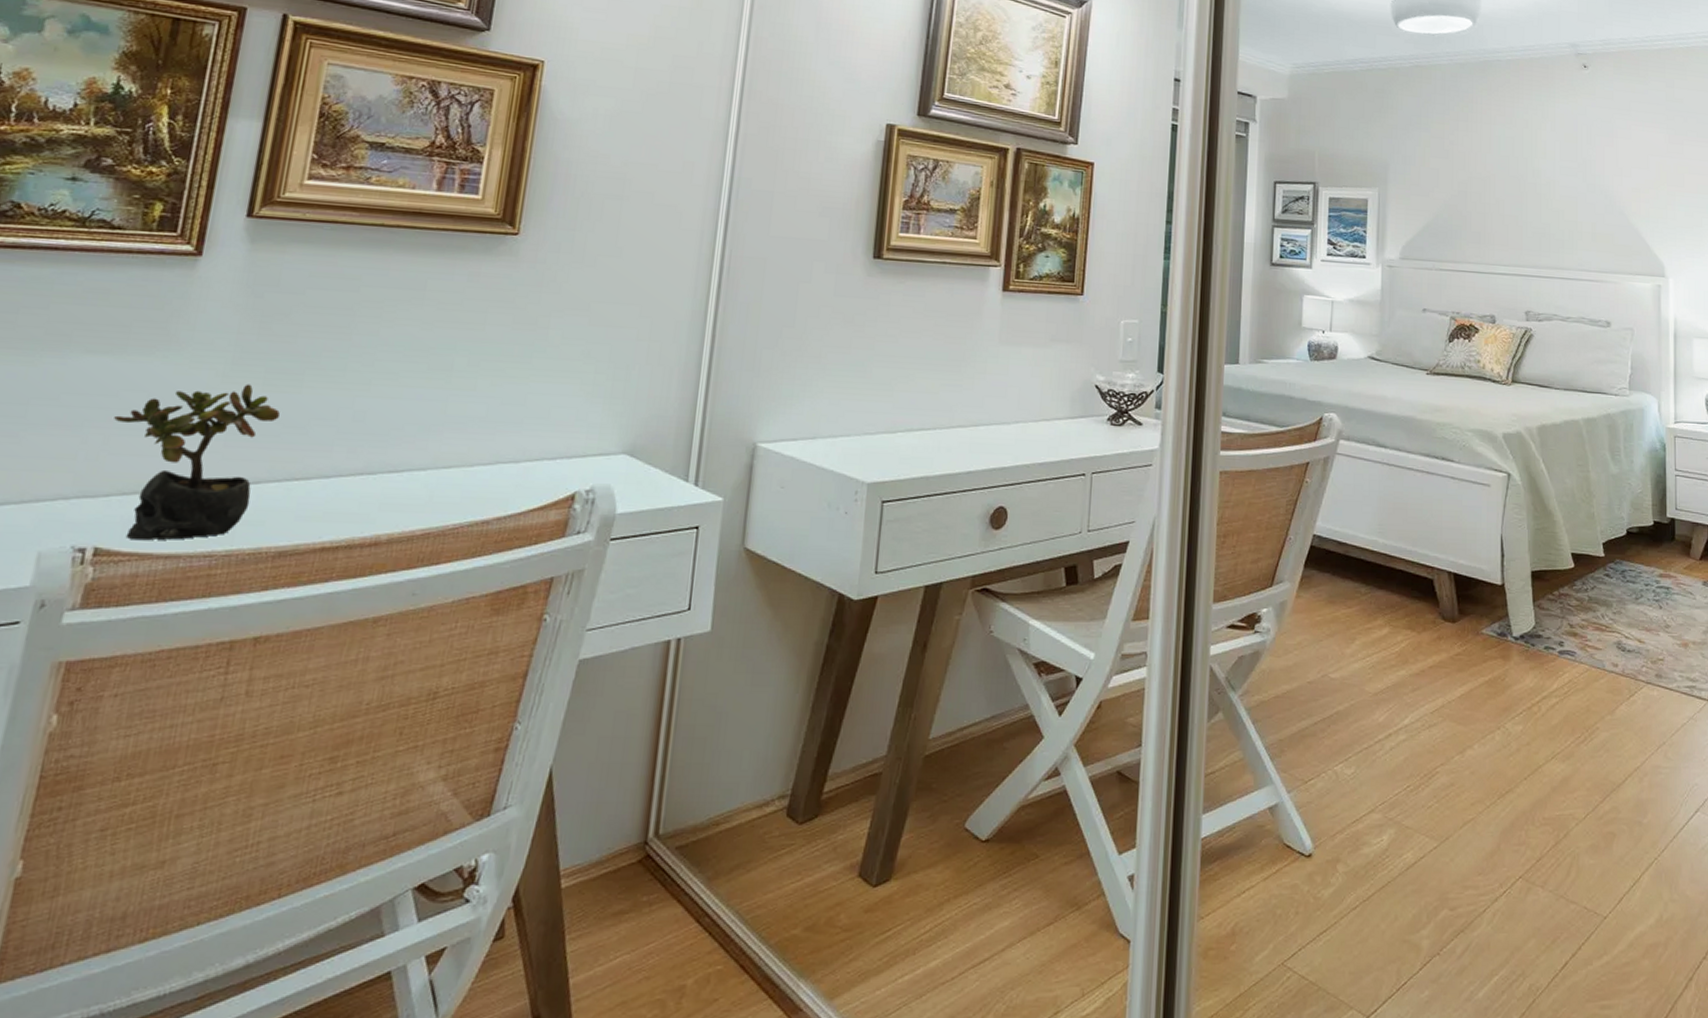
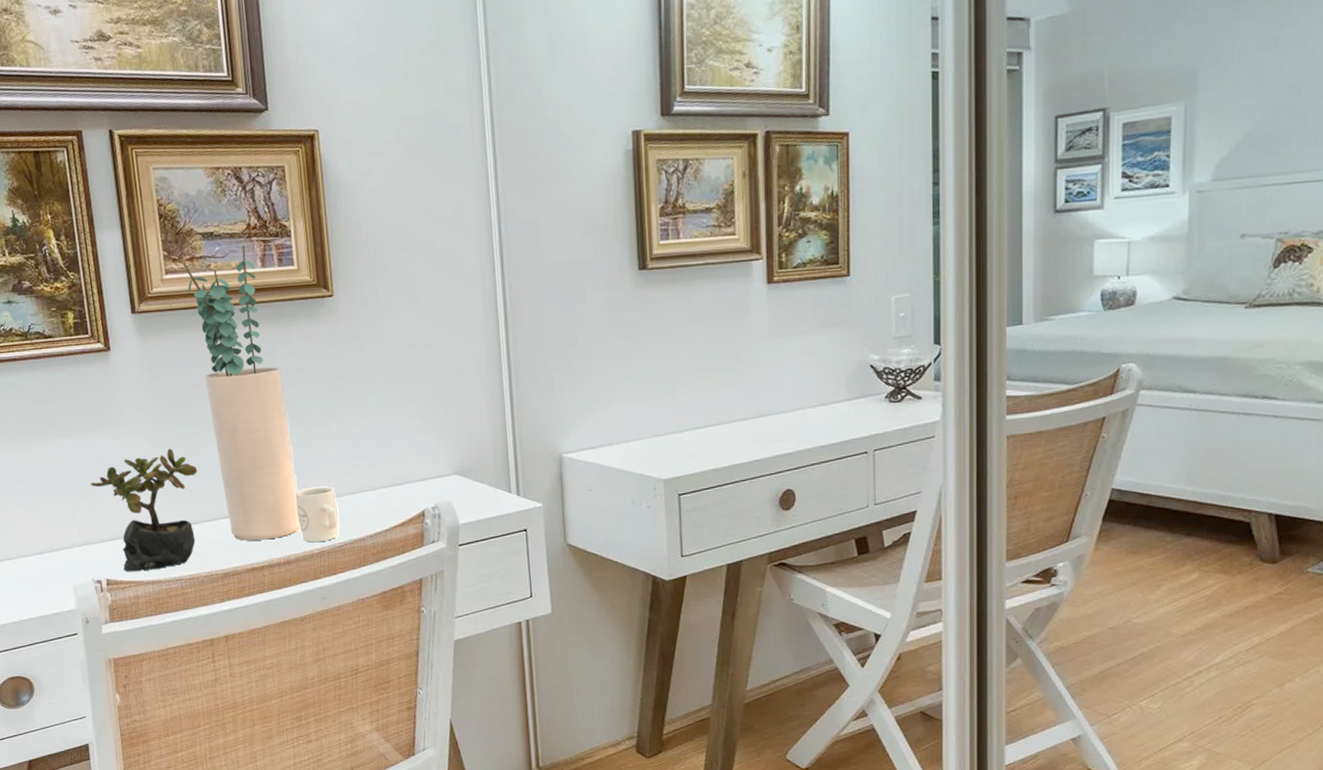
vase: none [304,163,430,513] -> present [182,245,300,541]
mug: none [403,452,463,522] -> present [296,487,339,543]

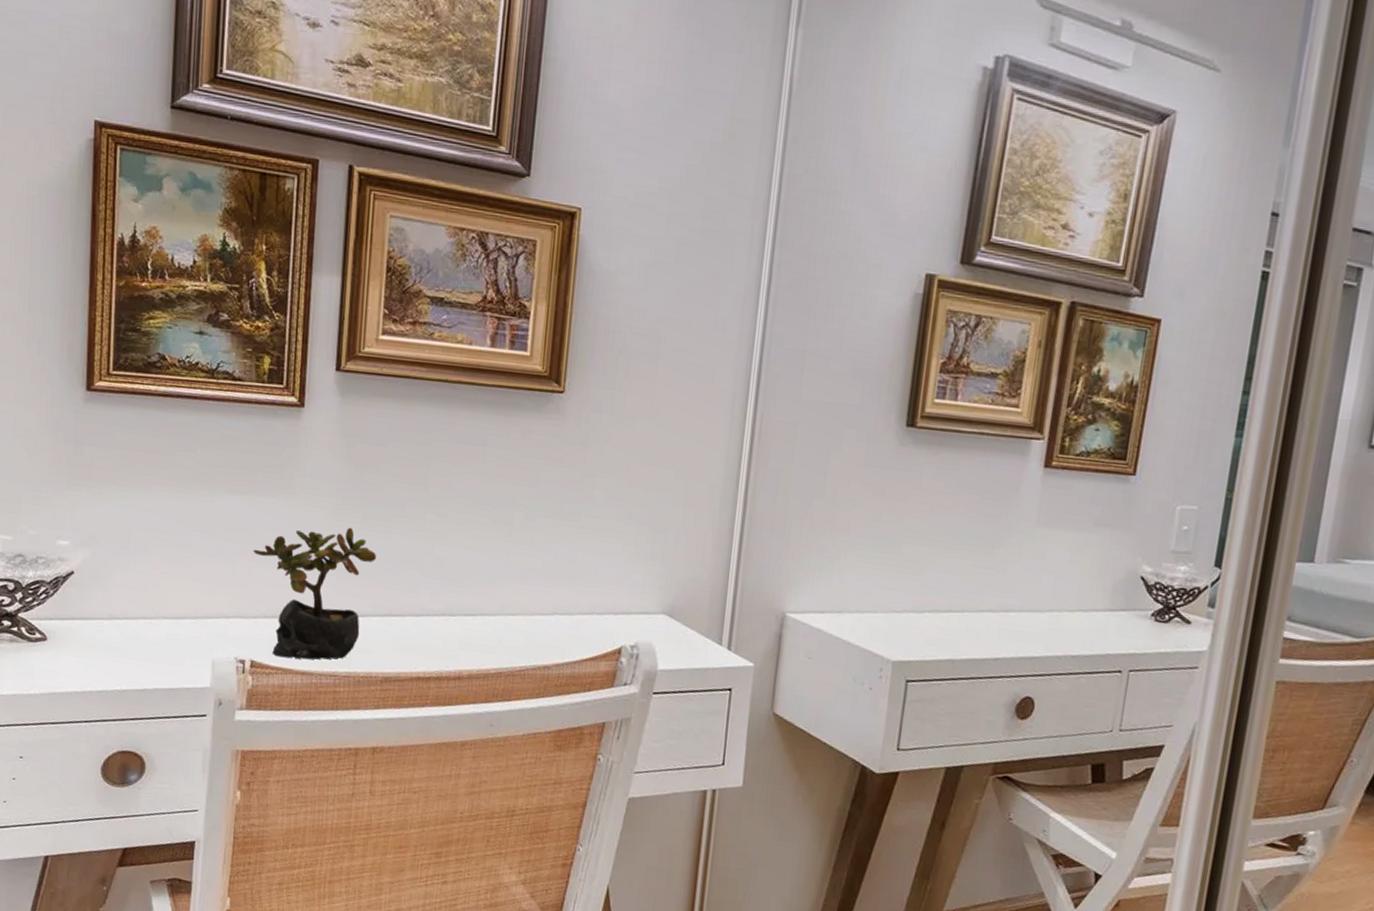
vase: present [182,245,300,541] -> none [400,319,491,649]
mug: present [296,487,339,543] -> none [478,599,526,662]

